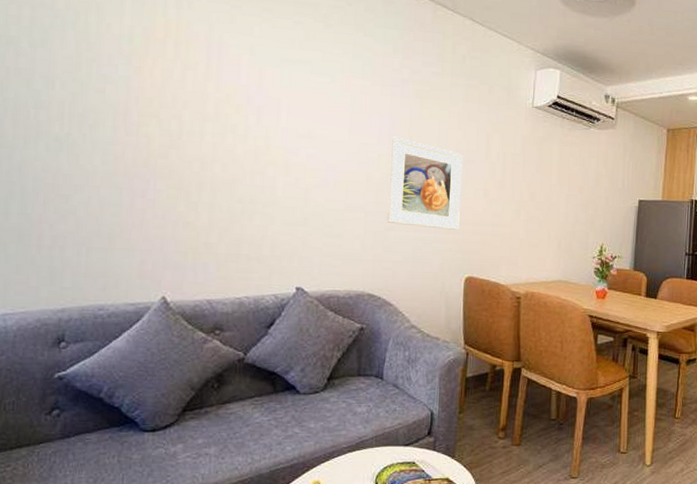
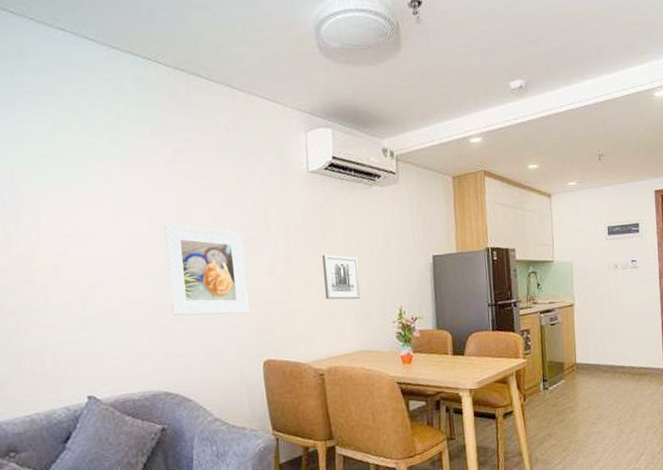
wall art: none [532,185,568,232] -> present [322,254,361,300]

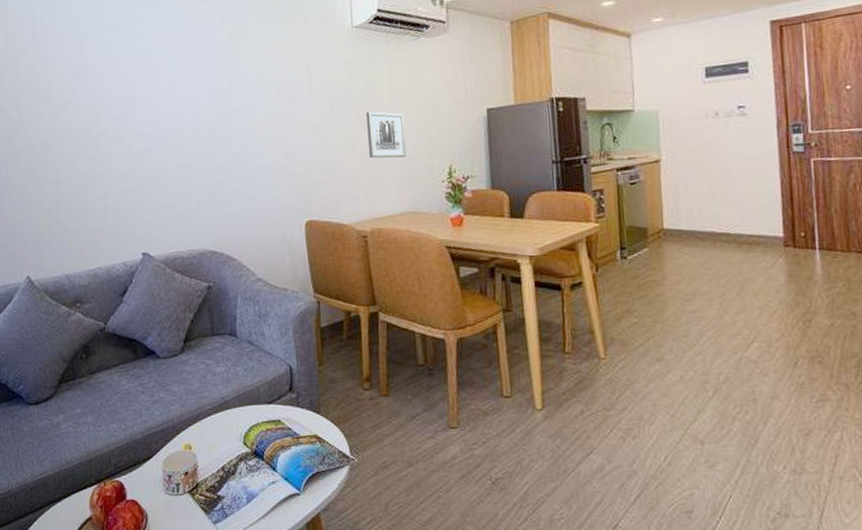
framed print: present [164,223,249,316] -> none [212,86,292,176]

